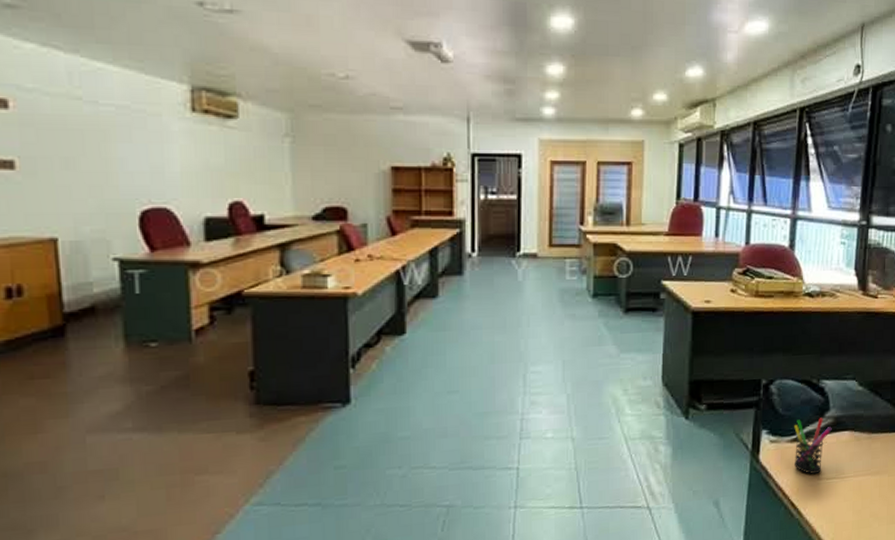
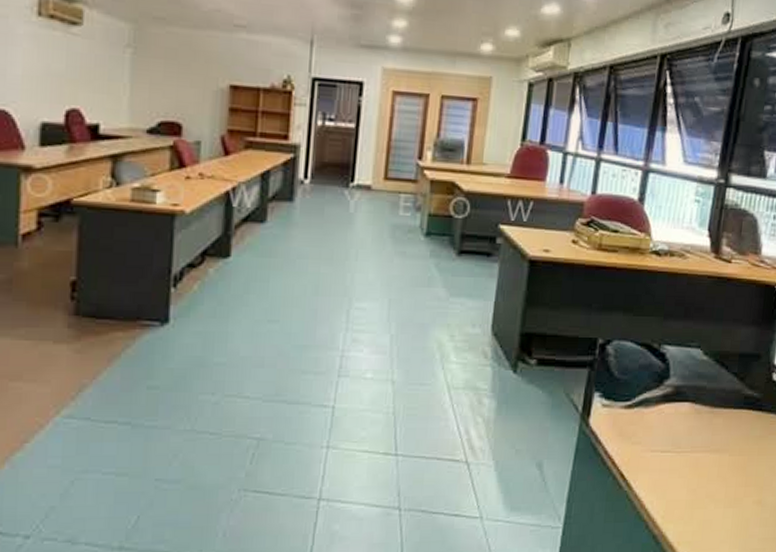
pen holder: present [793,417,832,475] -> none [626,385,671,446]

